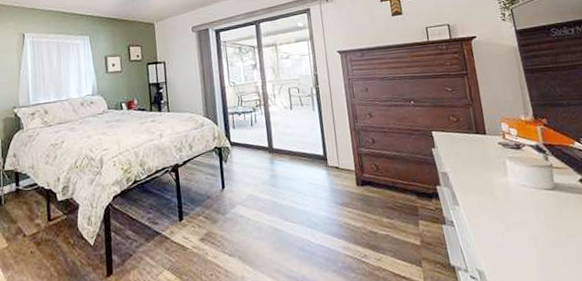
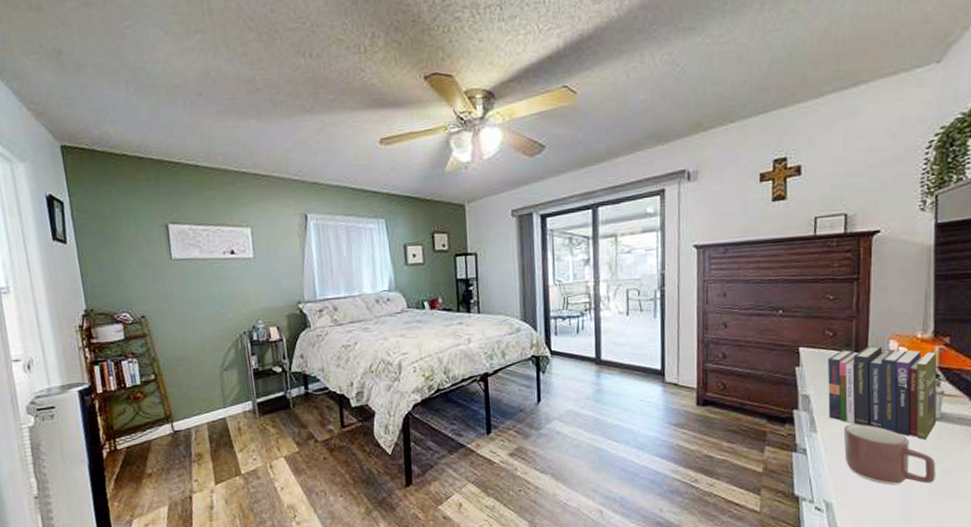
books: none [456,128,553,208] -> present [828,345,937,440]
mug: none [480,196,564,251] -> present [843,424,936,485]

